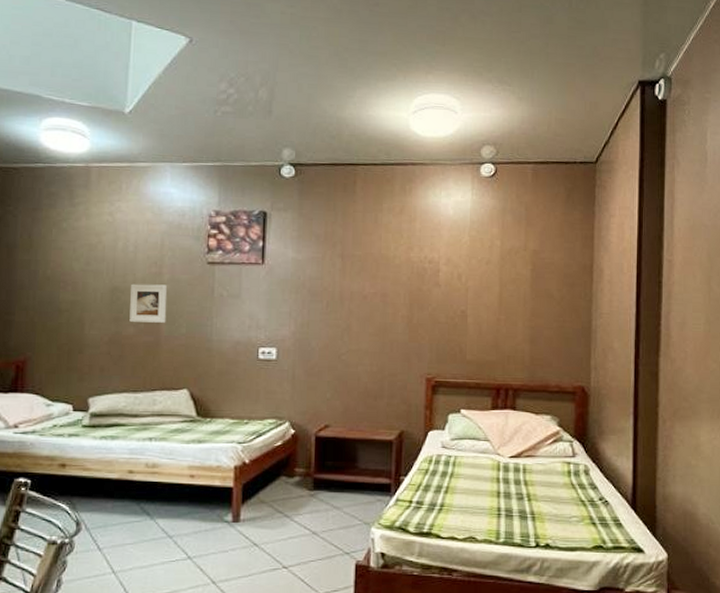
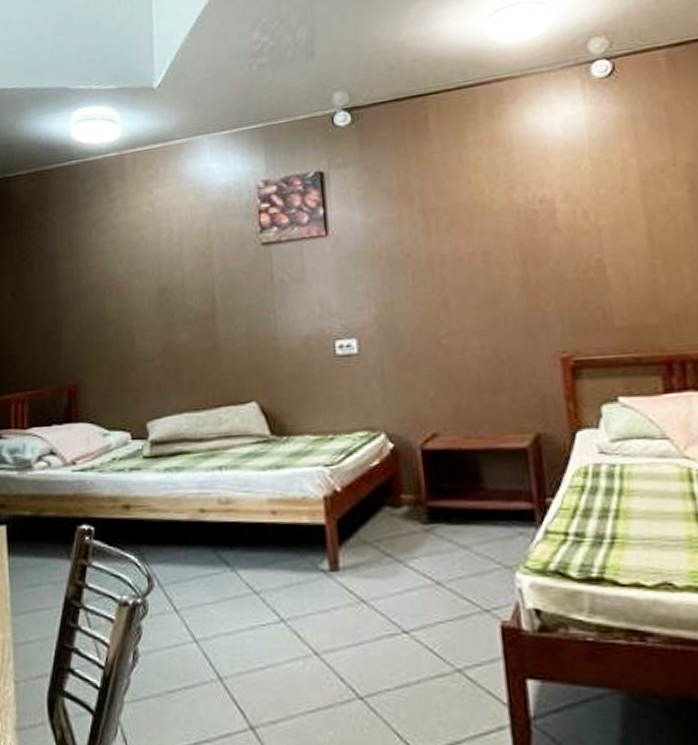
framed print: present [129,283,168,323] -> none [180,277,223,326]

